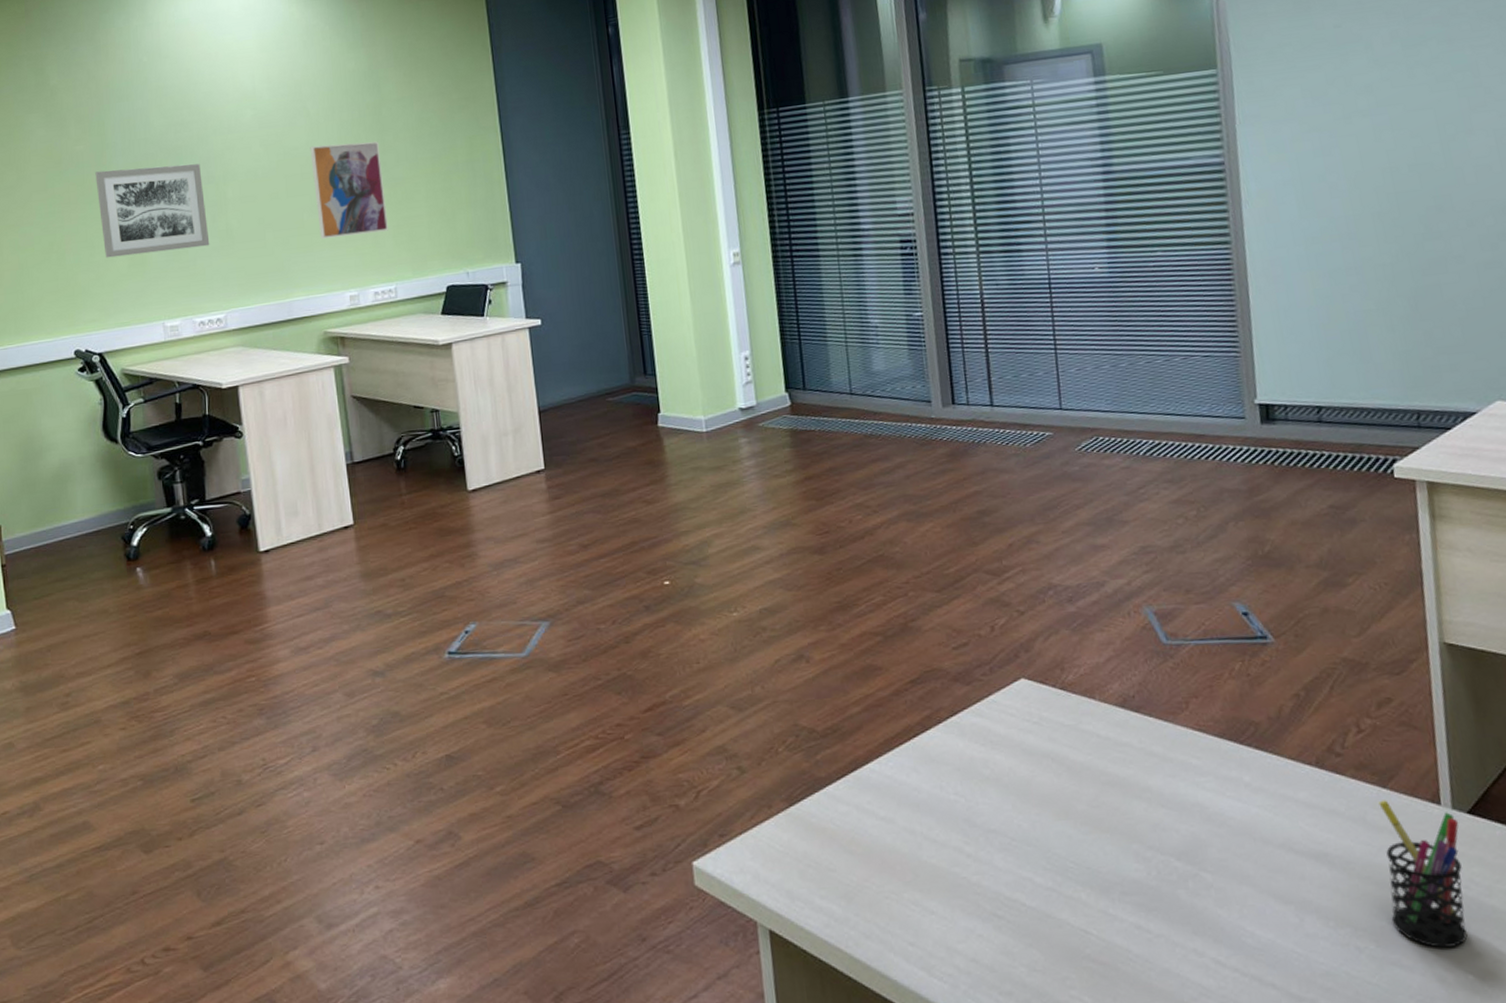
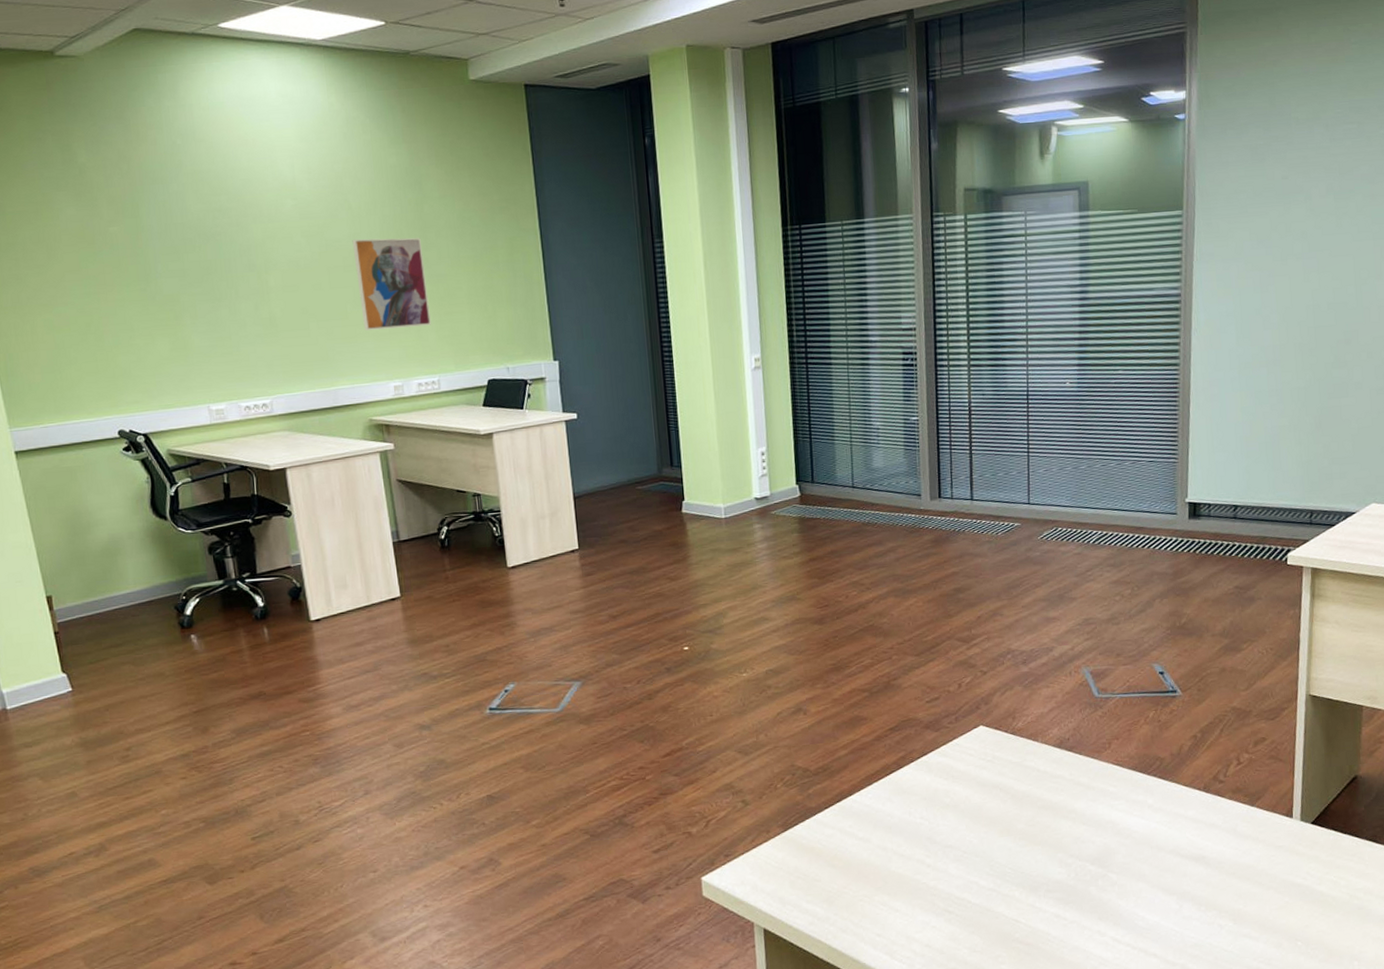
wall art: present [95,163,210,258] -> none [131,251,253,341]
pen holder: present [1378,800,1468,948] -> none [1247,815,1304,923]

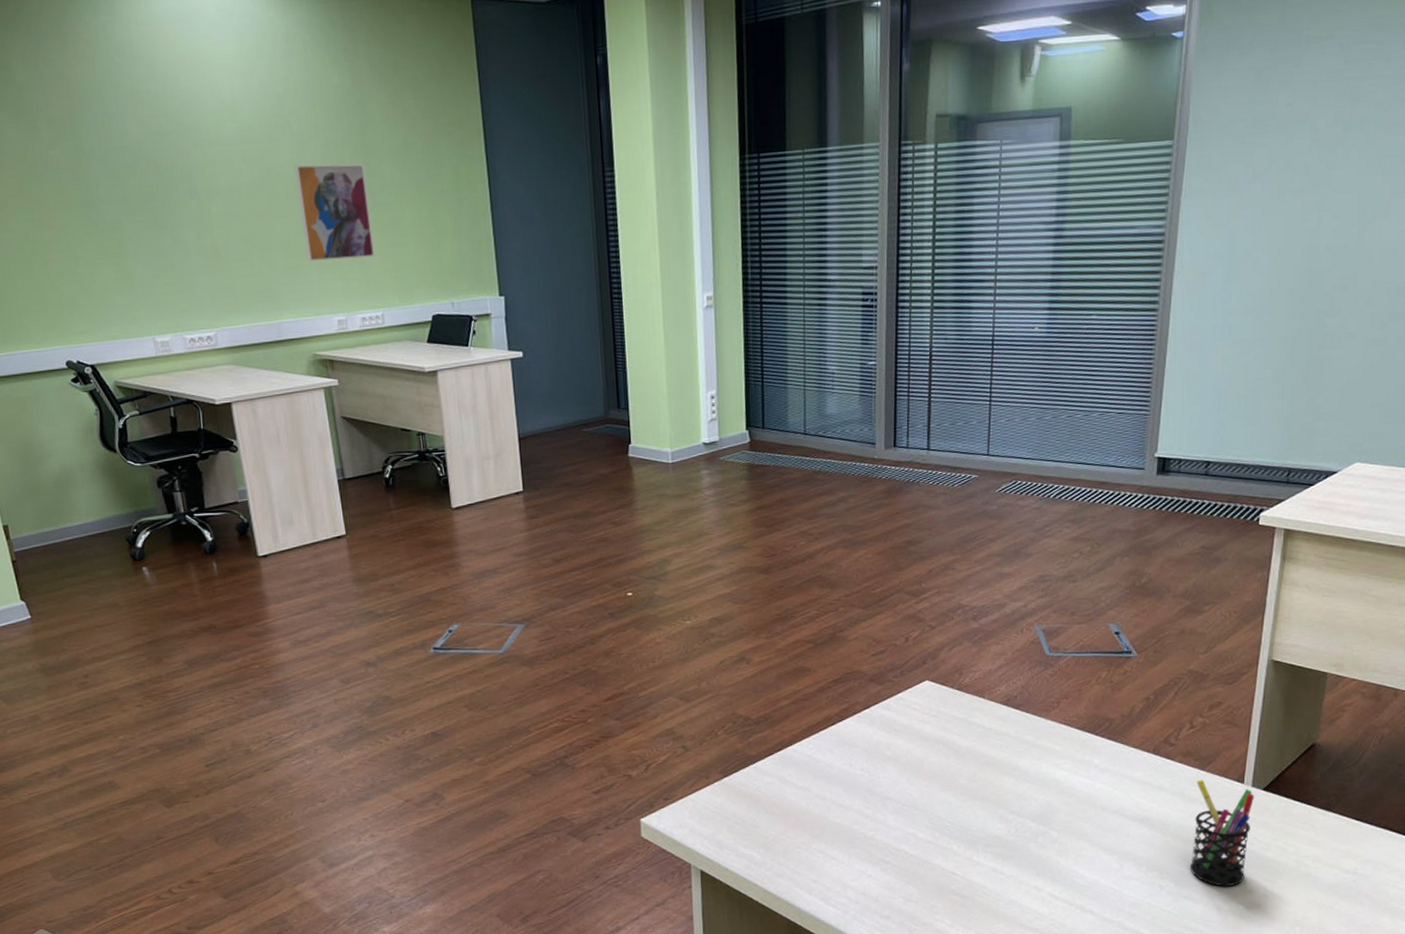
pen holder: none [1247,815,1304,923] -> present [1190,779,1255,886]

